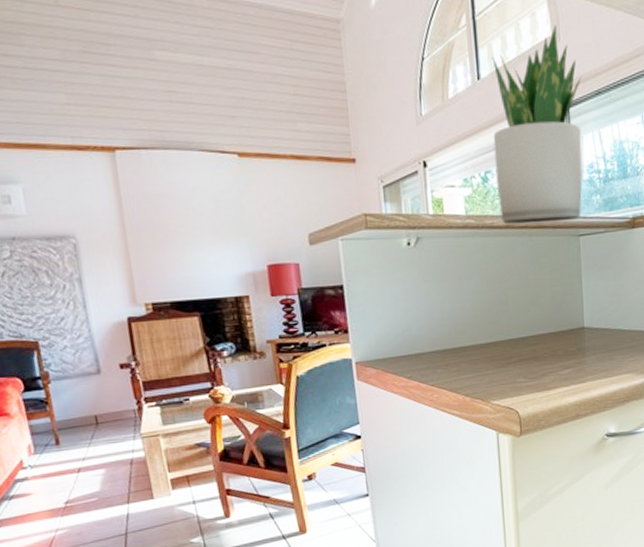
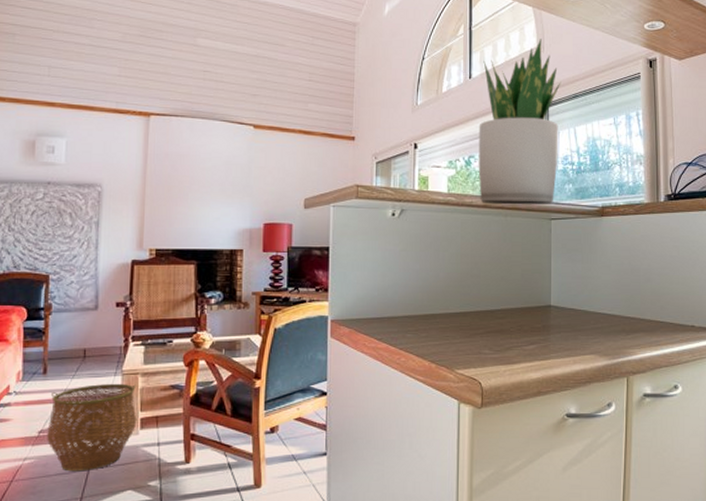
basket: none [70,446,168,538] -> present [46,383,137,472]

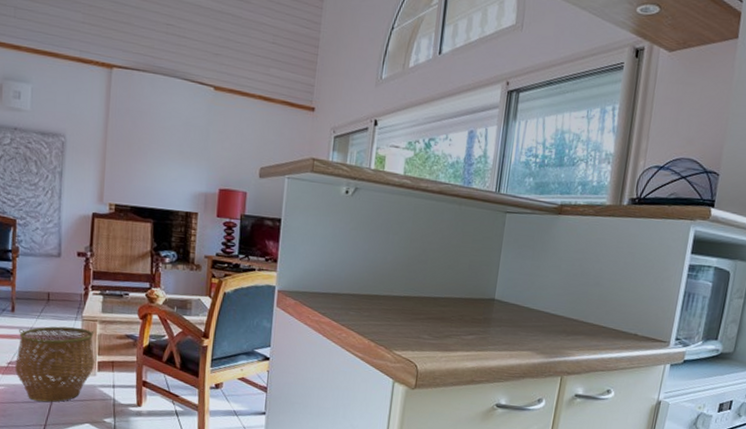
planter: present [478,39,561,205] -> none [436,15,537,197]

